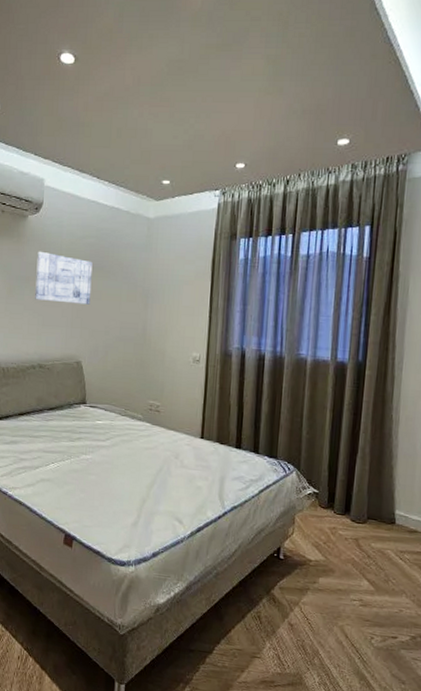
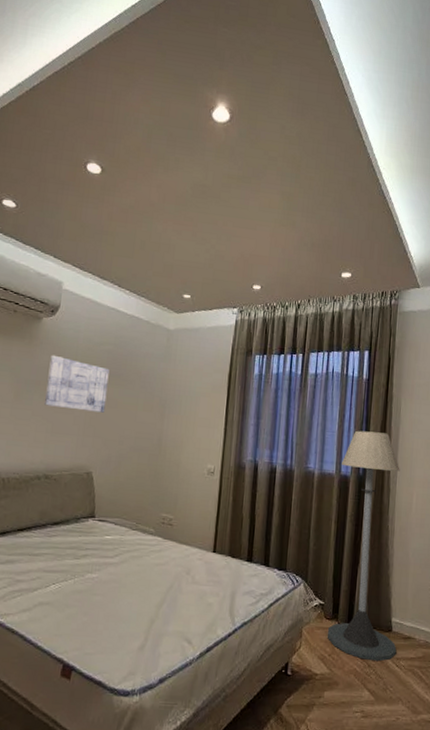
floor lamp: none [321,314,407,553] -> present [327,430,400,662]

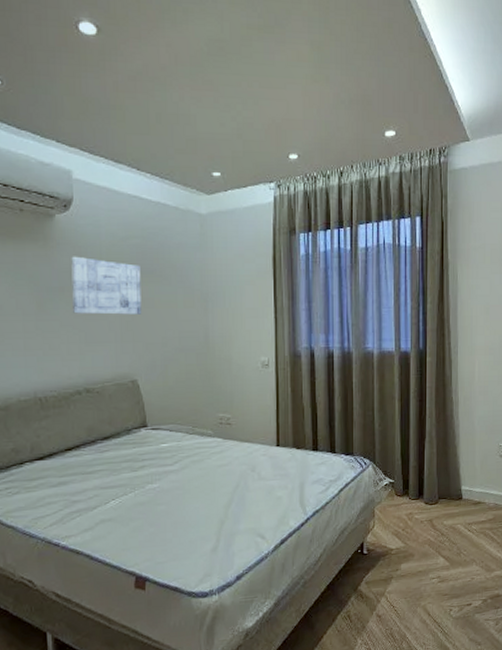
floor lamp: present [327,430,400,662] -> none [399,303,468,530]

